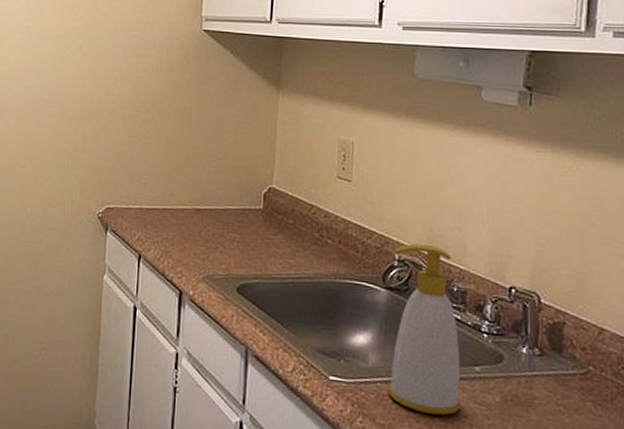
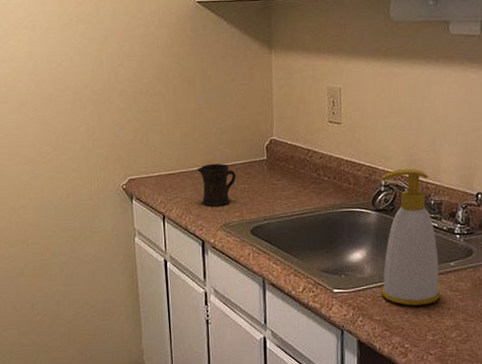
mug: none [183,204,226,254] -> present [197,163,236,207]

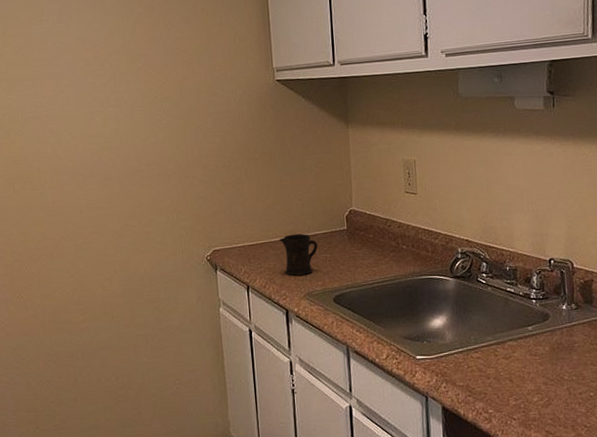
soap bottle: present [381,168,440,306] -> none [458,235,520,371]

